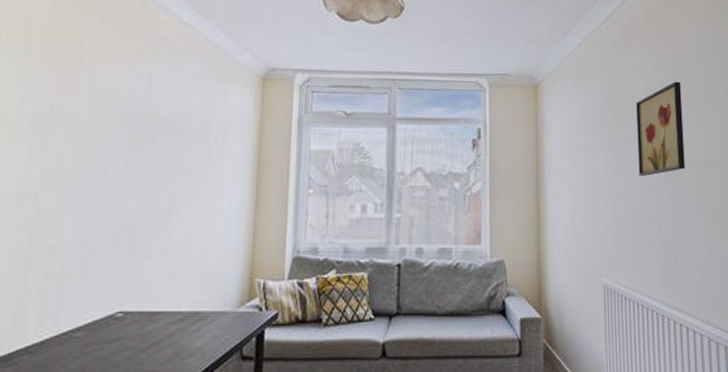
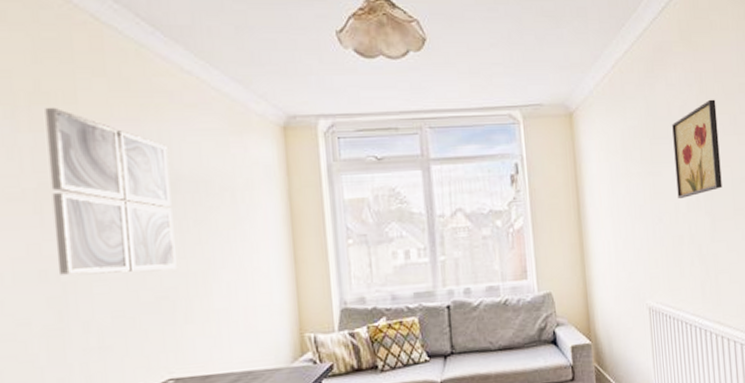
wall art: none [36,45,155,204] -> present [45,107,177,275]

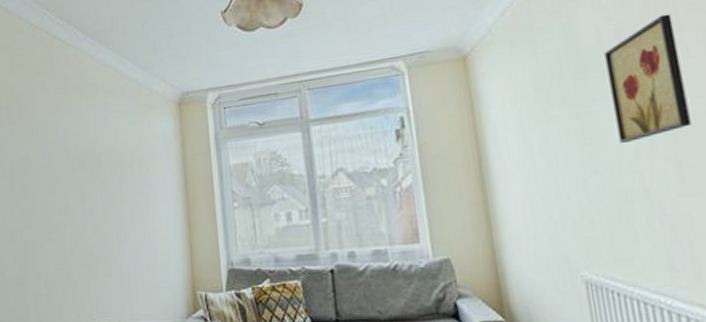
wall art: present [45,107,177,275] -> none [17,105,99,235]

